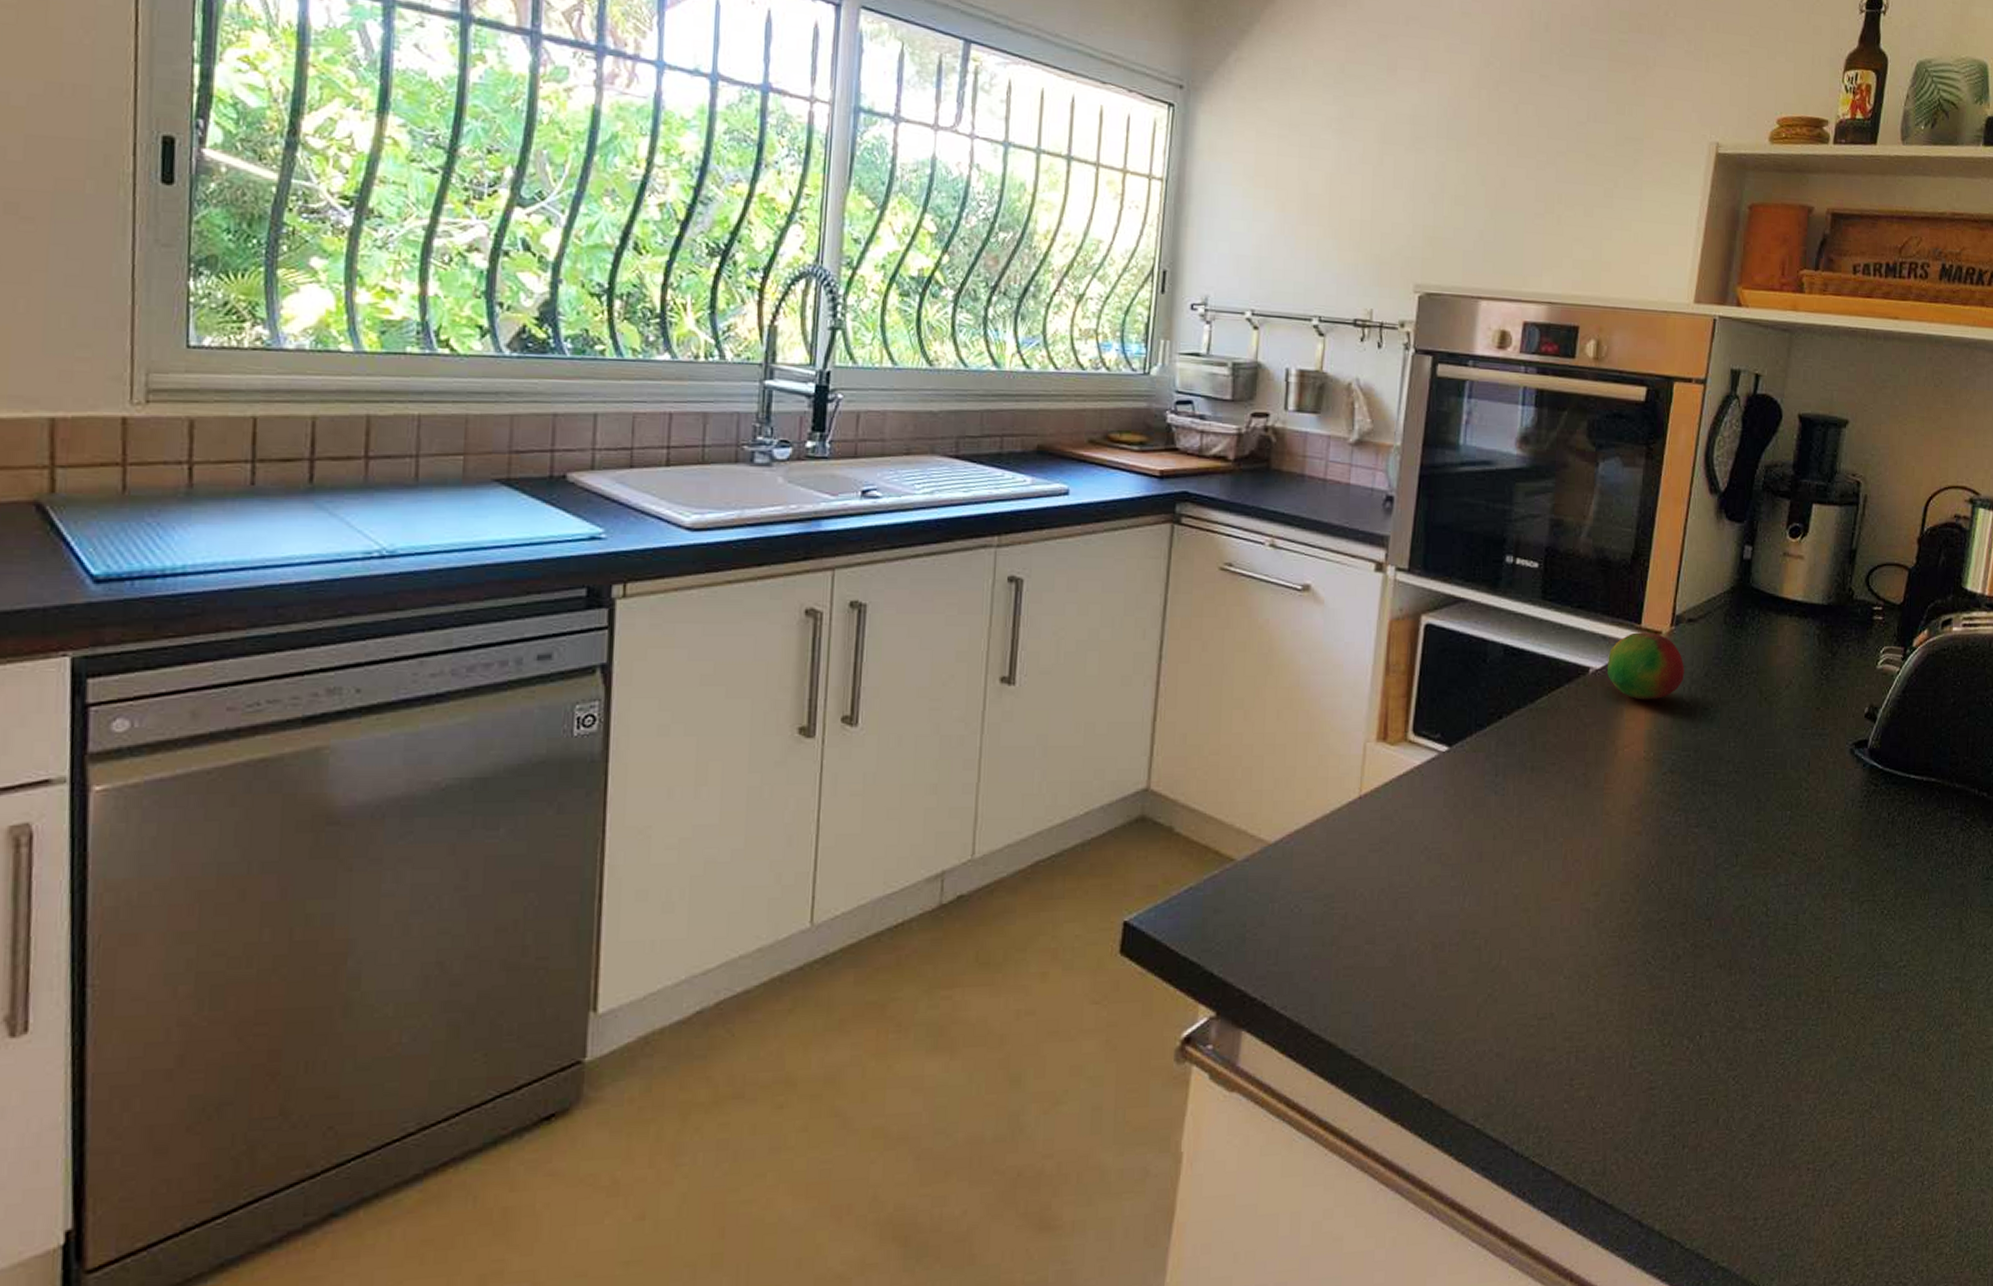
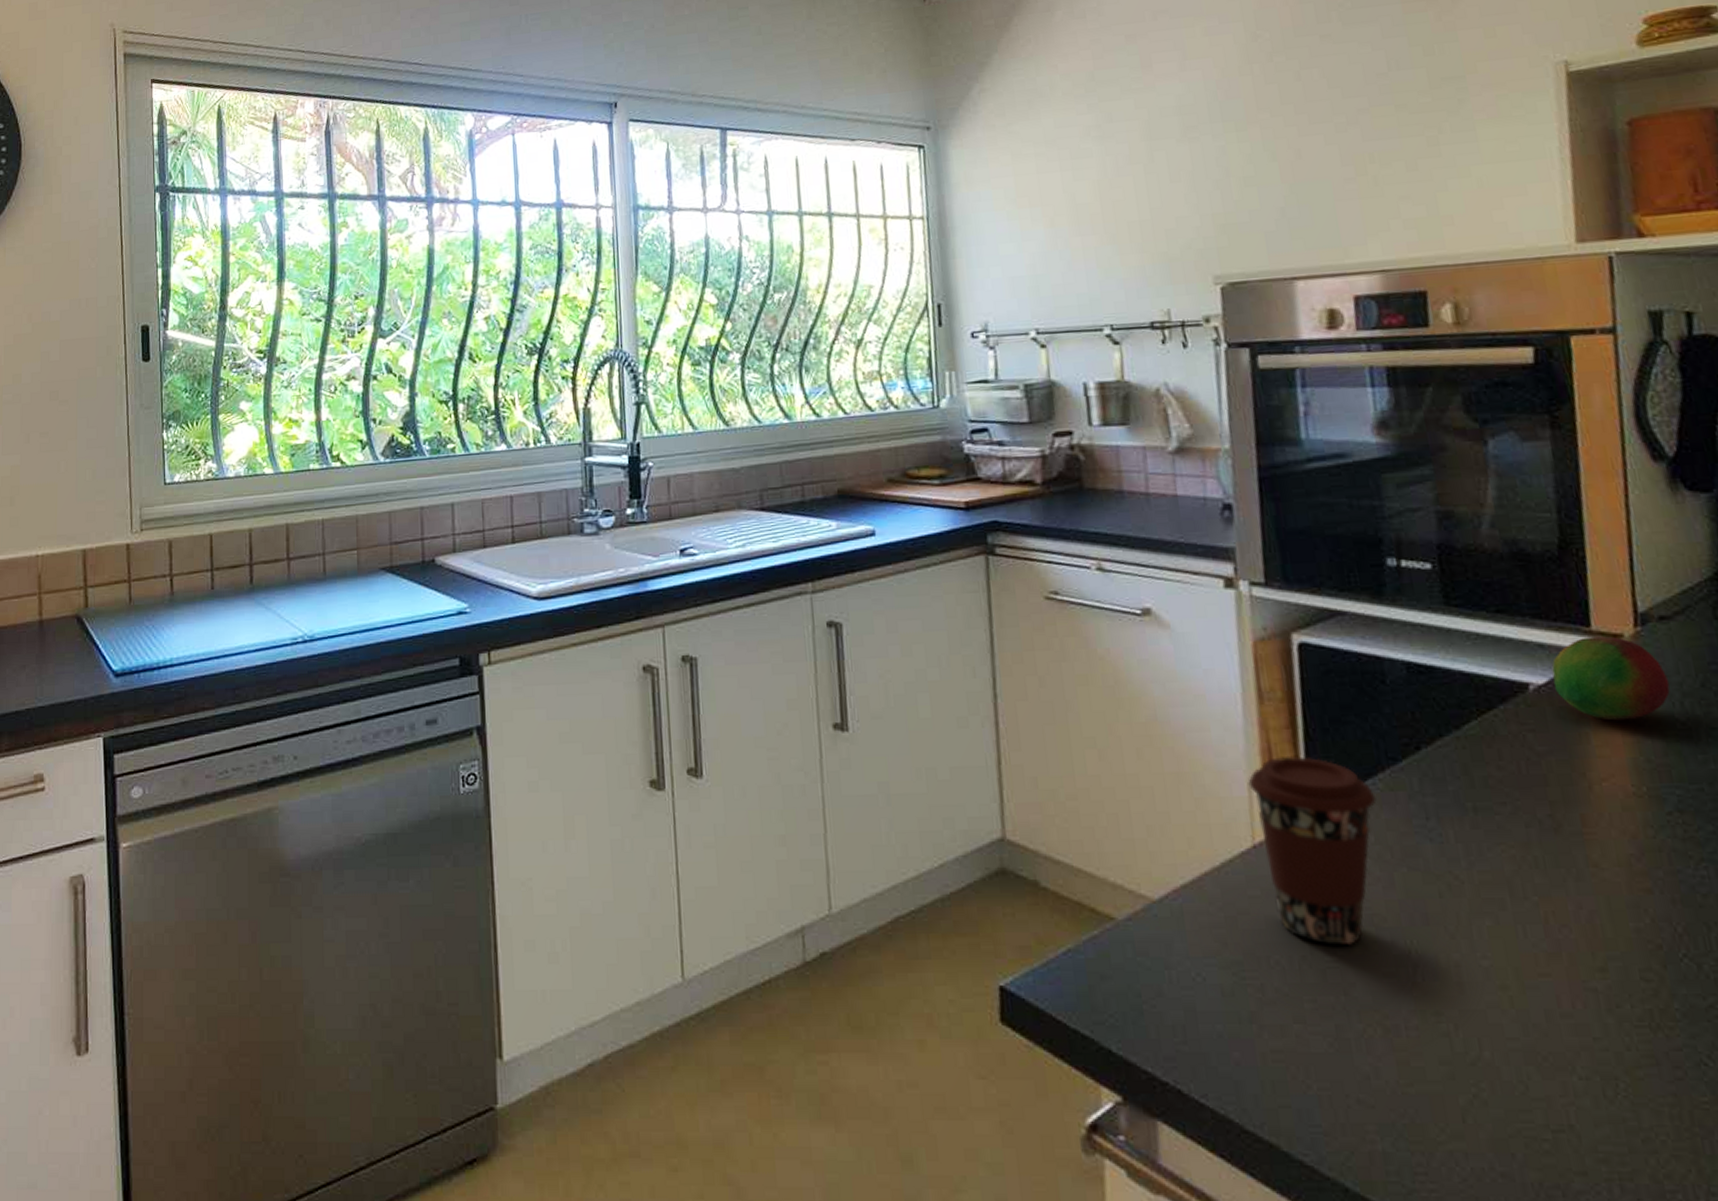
coffee cup: none [1364,720,1462,880] -> present [1248,755,1377,946]

